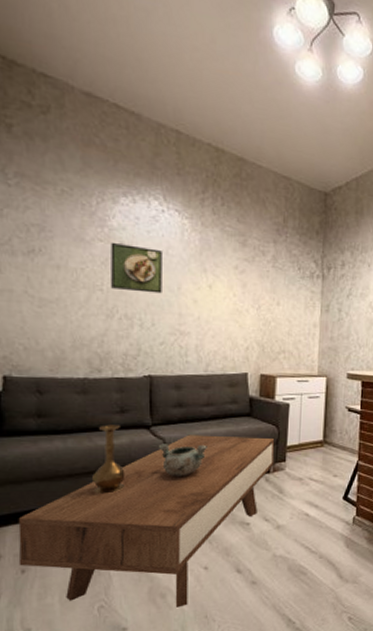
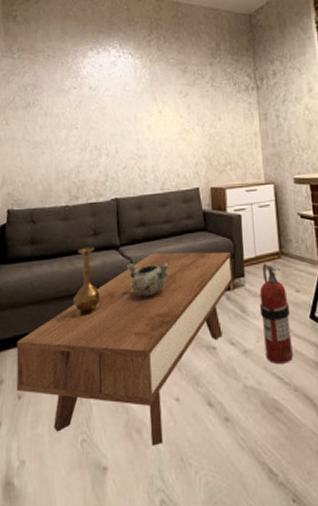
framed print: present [111,242,162,294] -> none [82,87,122,126]
fire extinguisher: none [296,450,325,536] -> present [259,263,293,364]

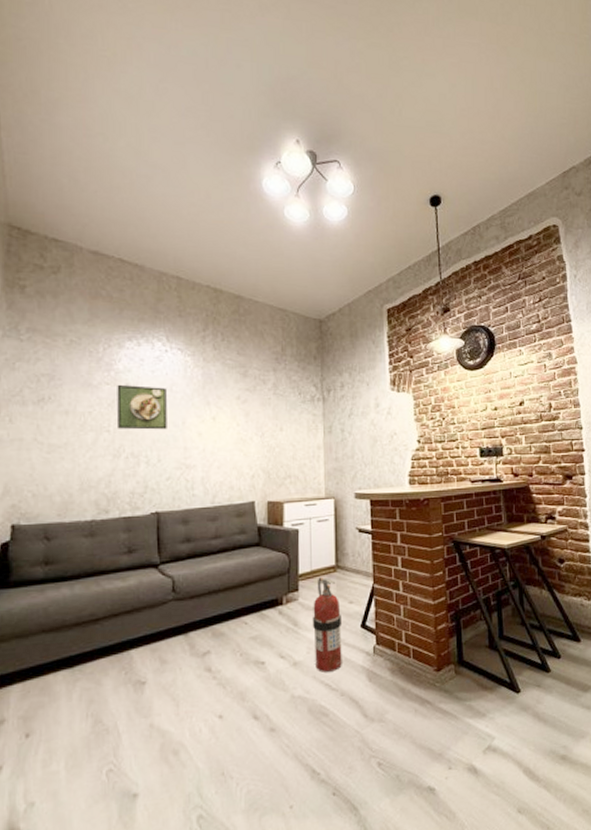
coffee table: present [16,251,234,446] -> none [23,567,287,766]
vase: present [73,247,100,316] -> none [100,566,134,642]
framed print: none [82,87,122,126] -> present [117,384,167,430]
decorative bowl: present [126,262,169,297] -> none [166,580,217,617]

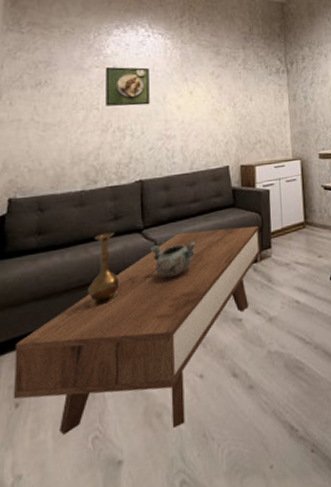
coffee table: none [23,567,287,766] -> present [13,226,261,435]
vase: none [100,566,134,642] -> present [88,232,120,307]
decorative bowl: none [166,580,217,617] -> present [149,241,196,278]
fire extinguisher: present [312,576,342,672] -> none [284,233,315,327]

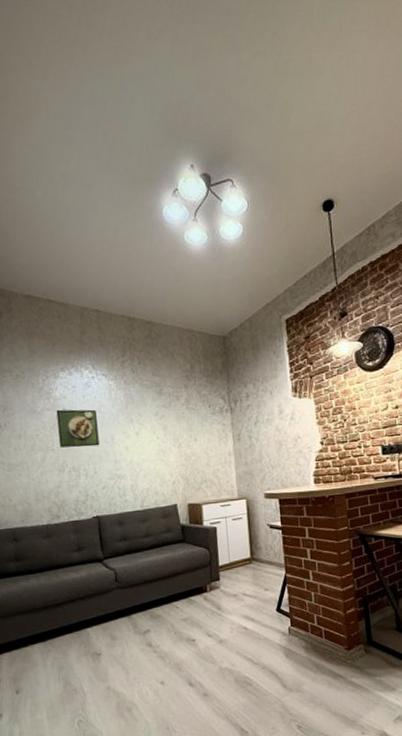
coffee table: present [13,226,261,435] -> none [9,560,210,720]
vase: present [88,232,120,307] -> none [62,561,88,622]
decorative bowl: present [149,241,196,278] -> none [110,571,151,602]

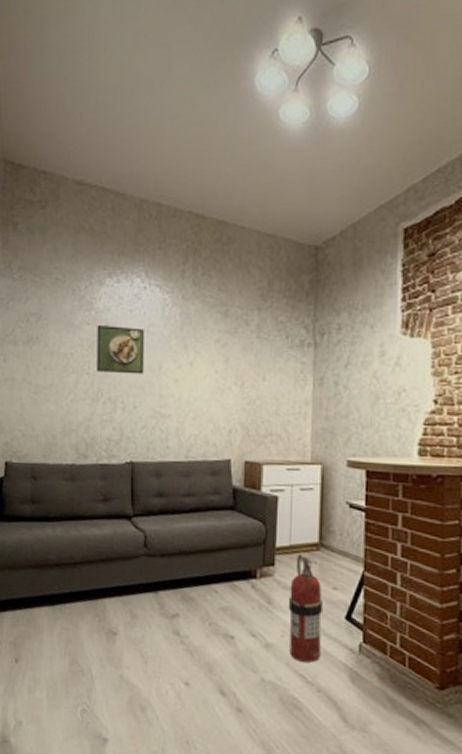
fire extinguisher: none [233,568,262,649] -> present [288,553,322,663]

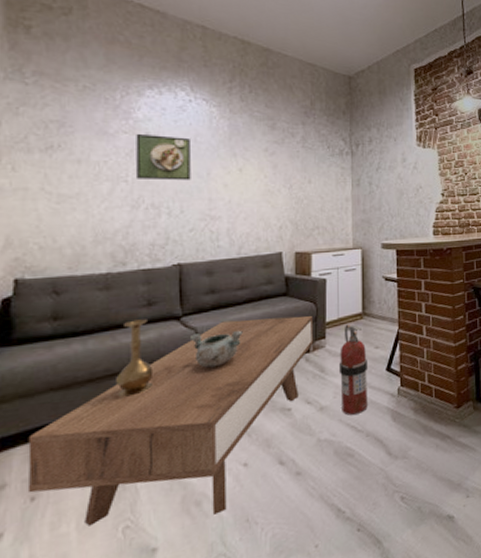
coffee table: none [13,528,262,726] -> present [27,315,314,526]
vase: none [78,513,108,588] -> present [116,319,154,397]
decorative bowl: none [138,537,188,575] -> present [189,330,243,368]

